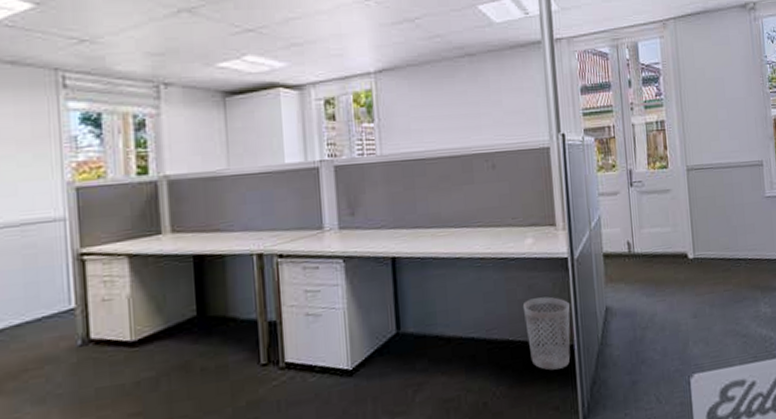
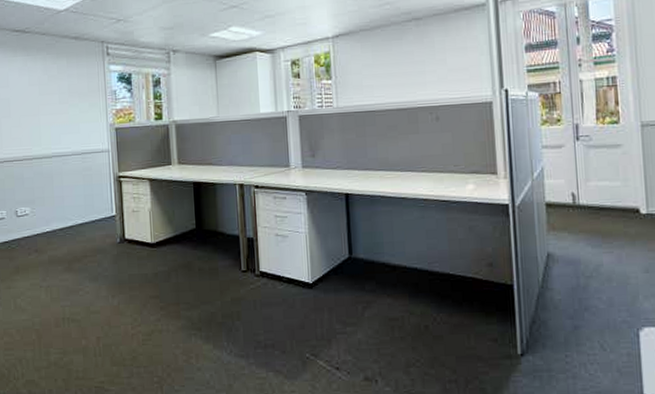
wastebasket: present [522,296,571,370] -> none [463,238,510,305]

